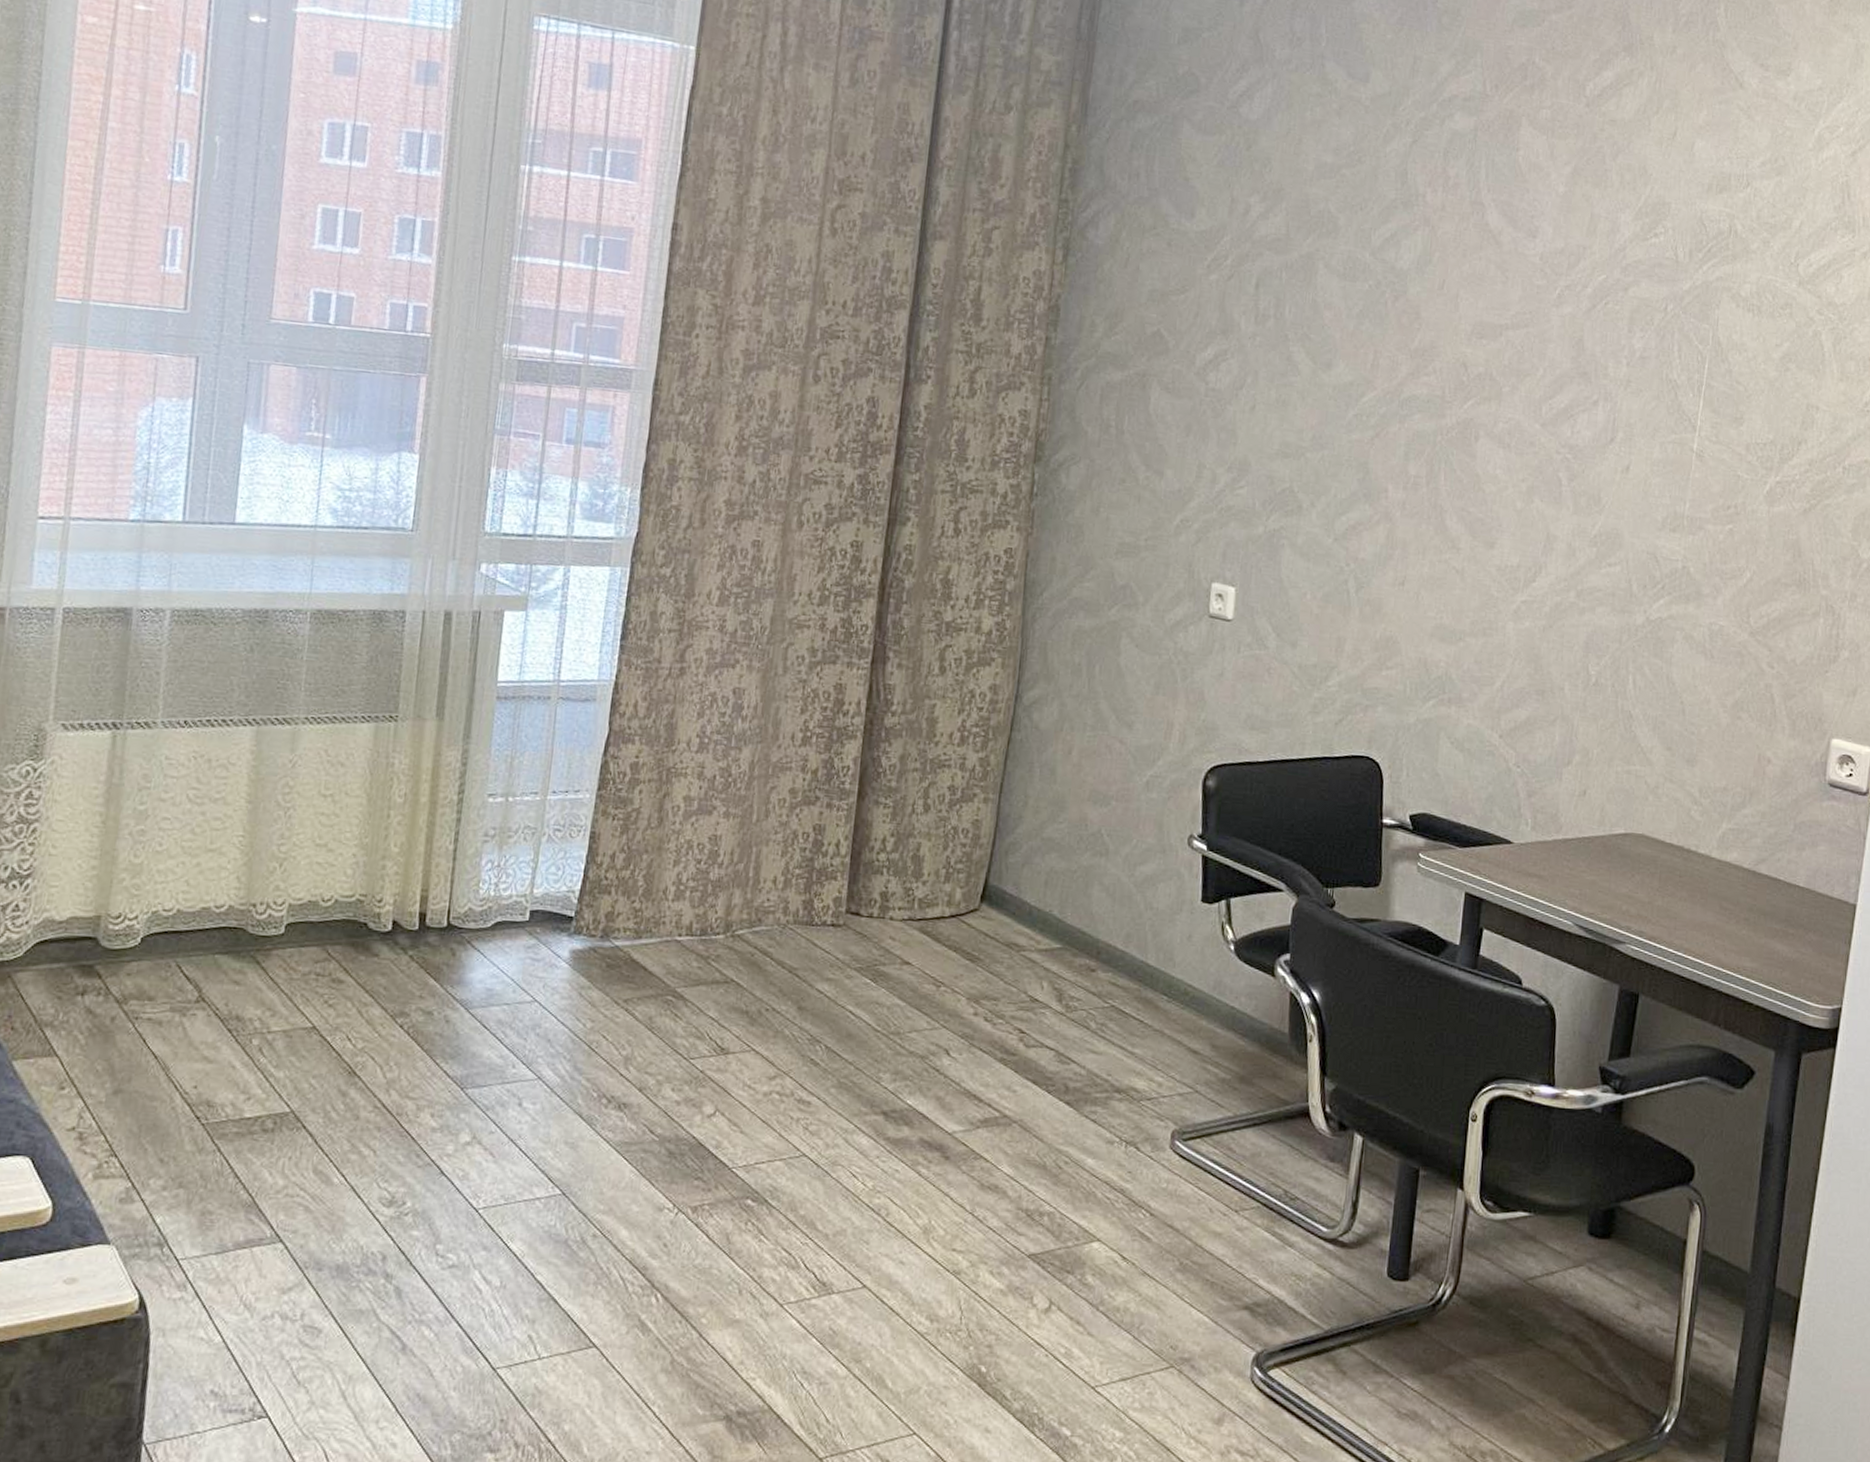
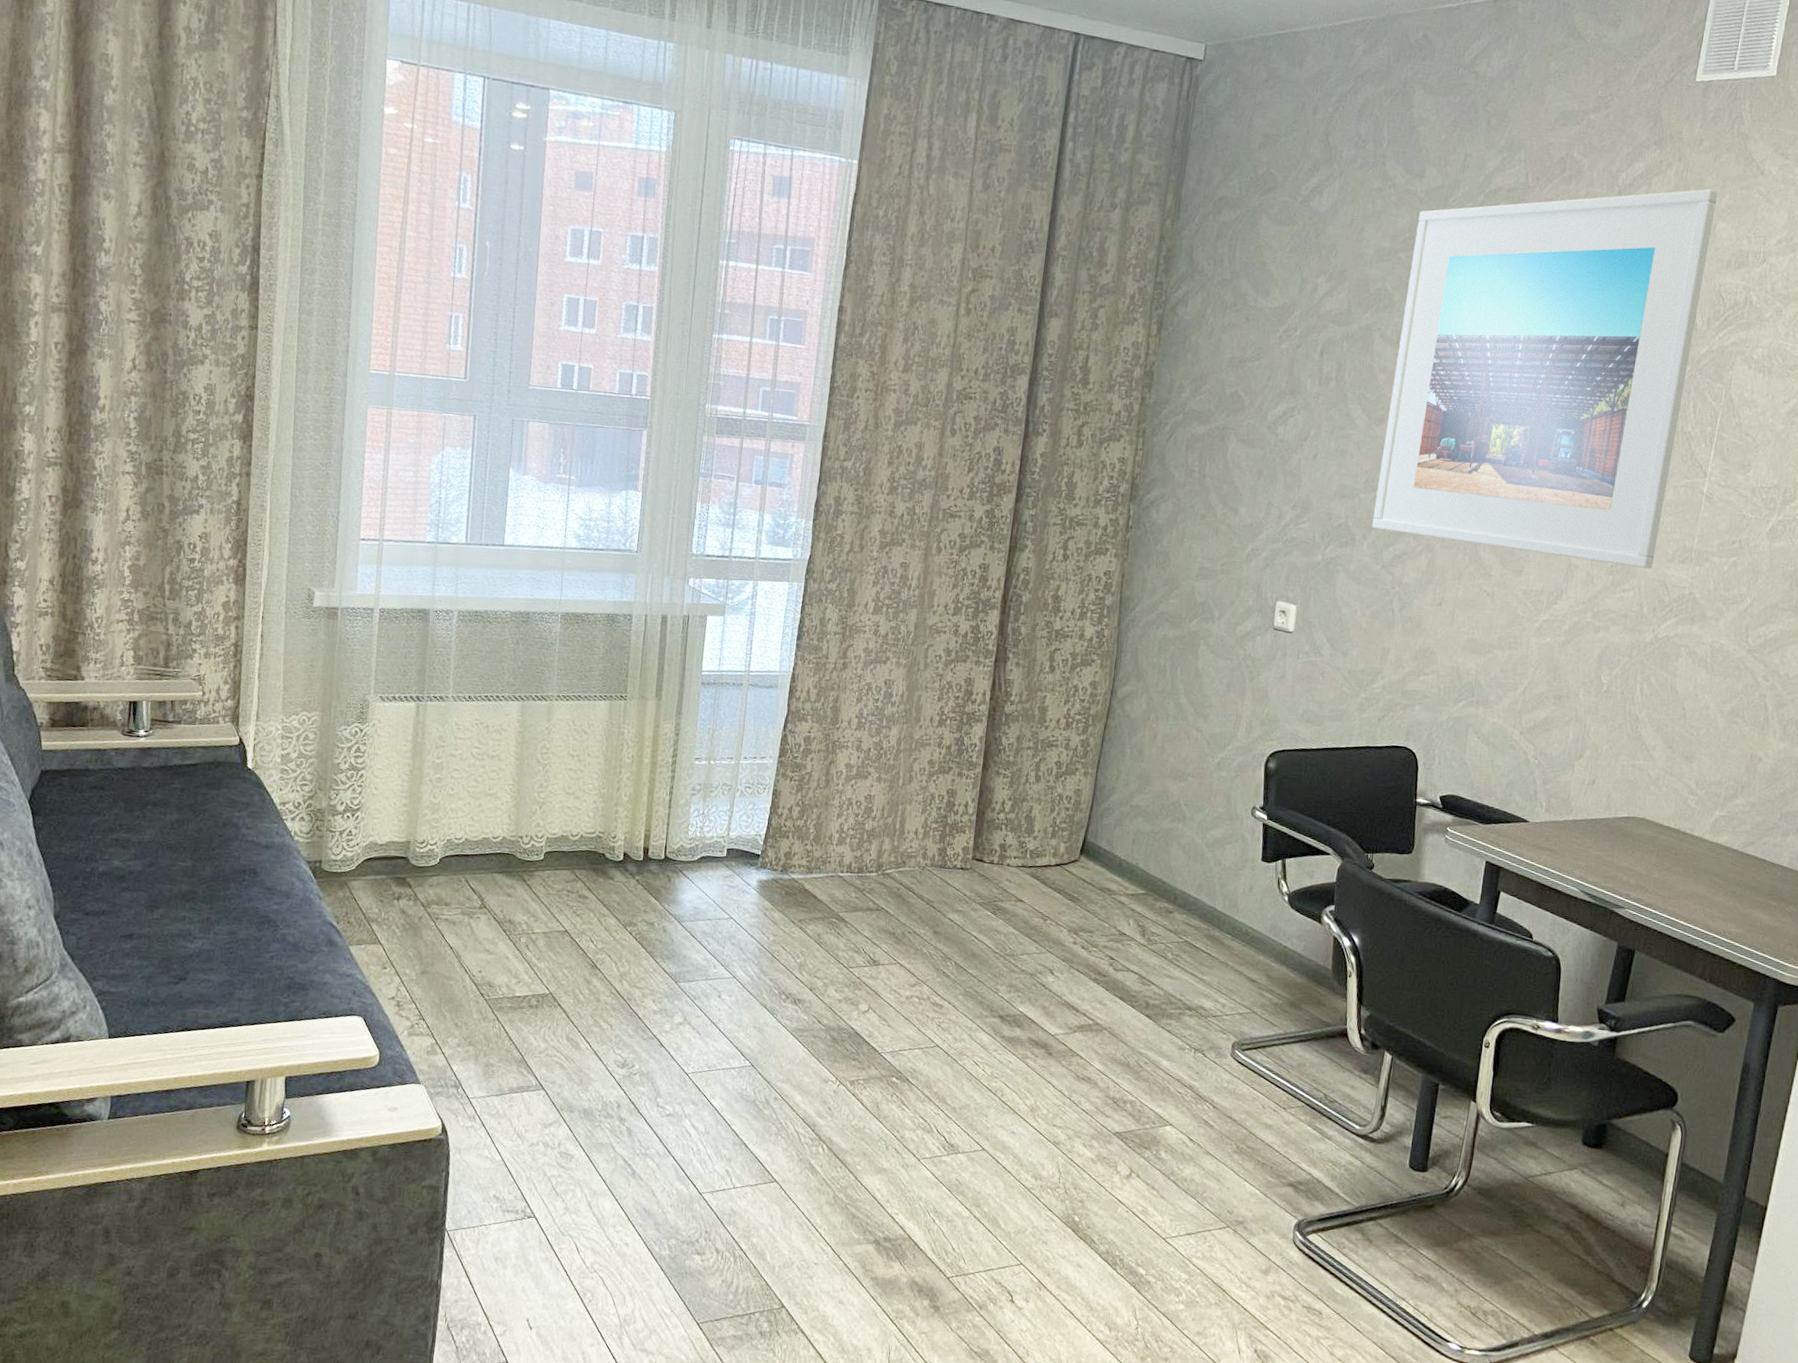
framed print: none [1321,102,1695,539] -> present [1372,188,1718,569]

